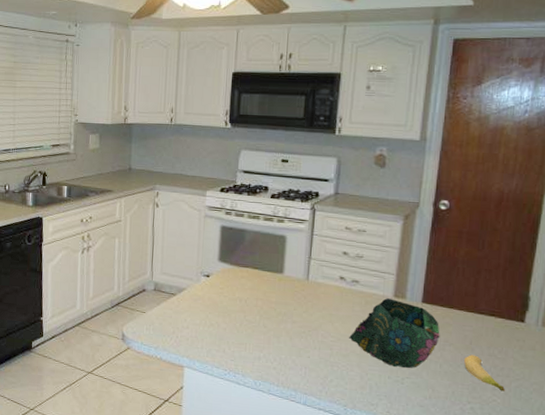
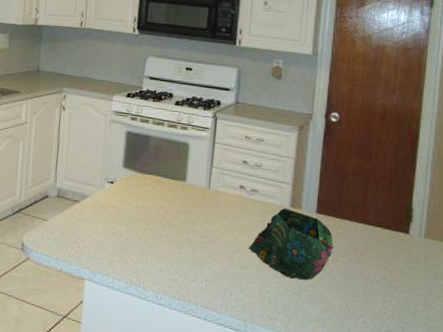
banana: present [464,354,506,392] -> none [356,266,395,304]

